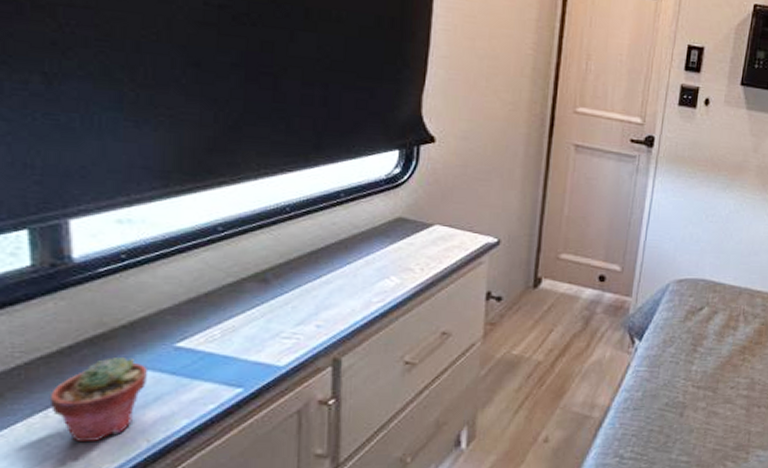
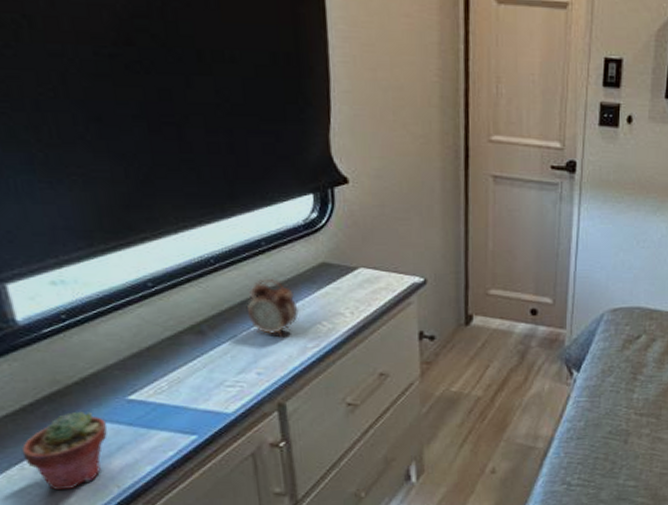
alarm clock: none [316,230,369,289] -> present [247,279,299,336]

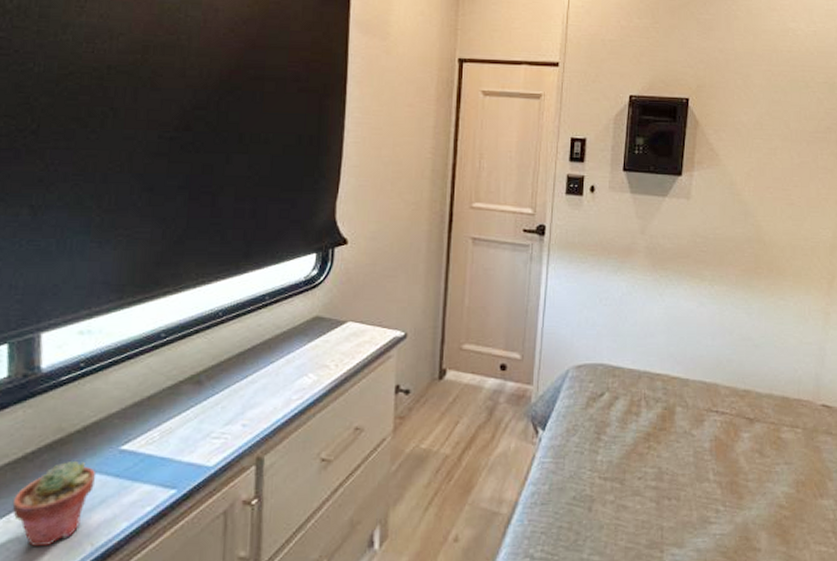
alarm clock: present [247,279,299,336] -> none [243,332,289,388]

